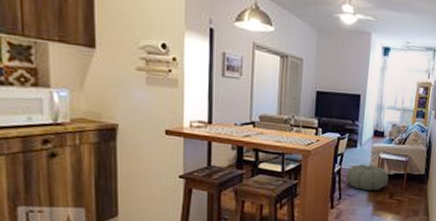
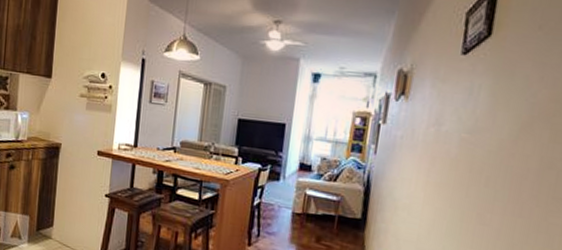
pouf: present [345,164,389,191] -> none [265,199,316,232]

